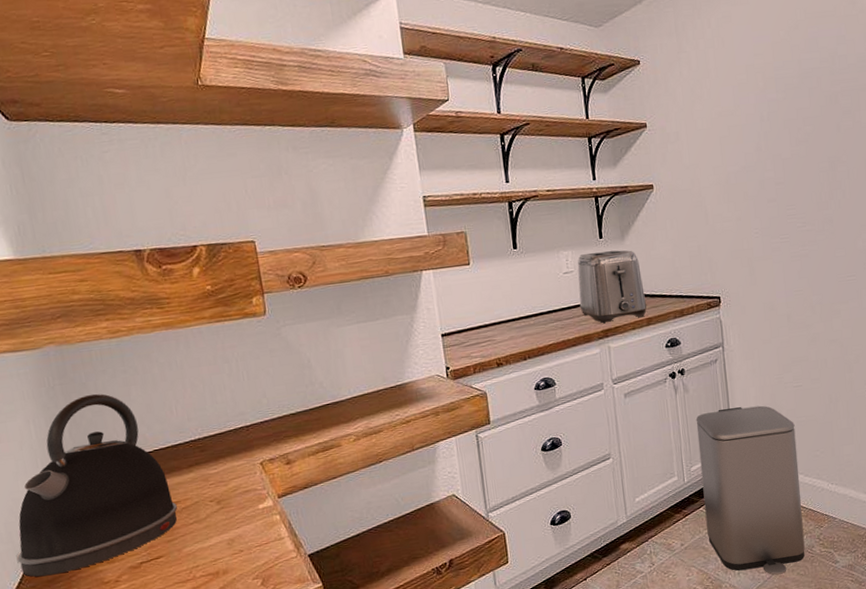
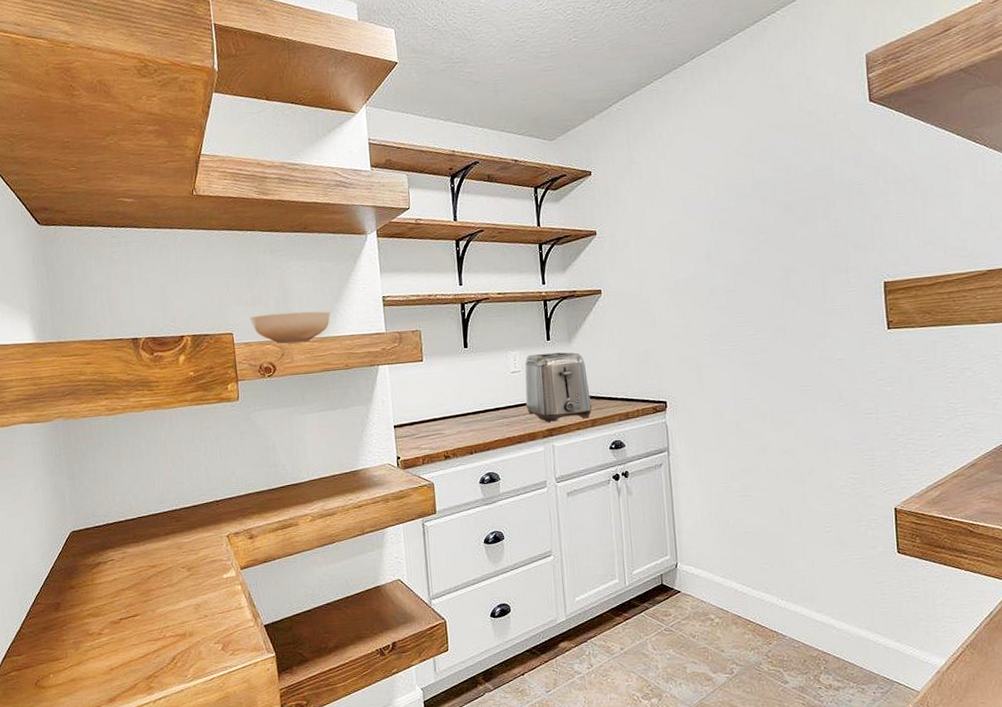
kettle: present [16,393,177,577] -> none [20,463,154,624]
bowl: none [273,213,368,251] -> present [249,311,332,344]
pedal bin: present [696,405,805,575] -> none [638,513,752,690]

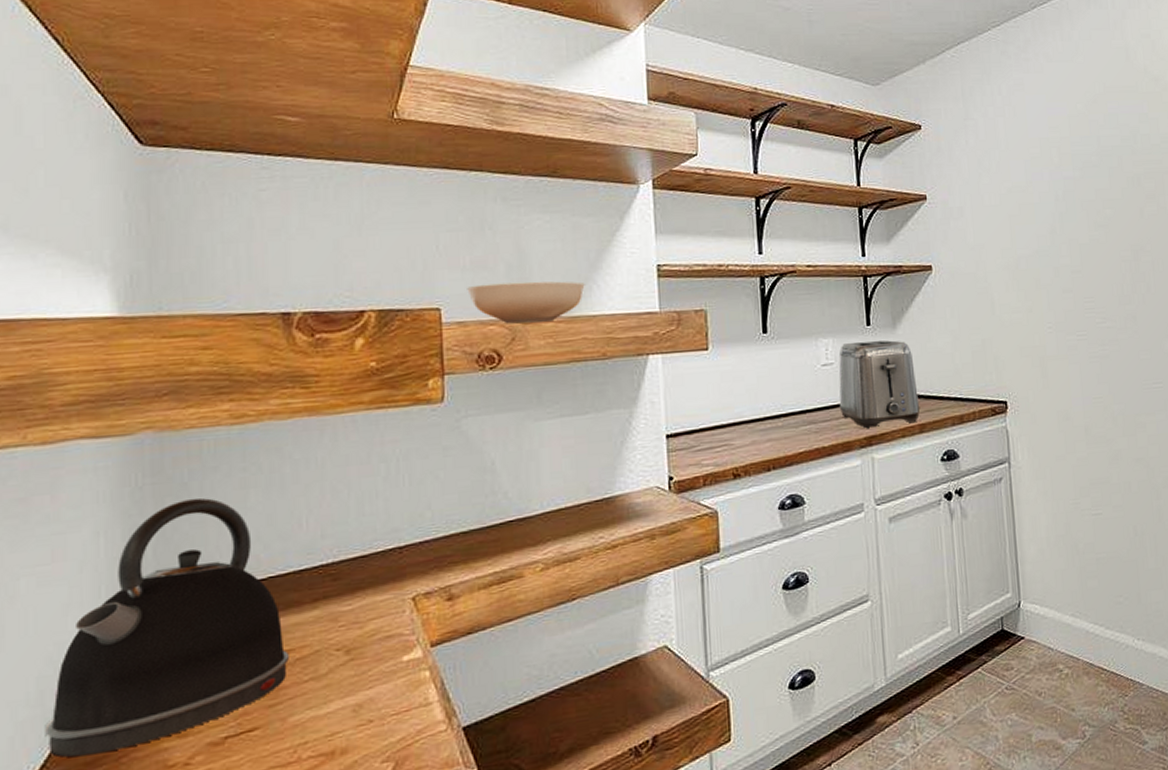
kettle: none [20,463,154,624] -> present [45,497,289,758]

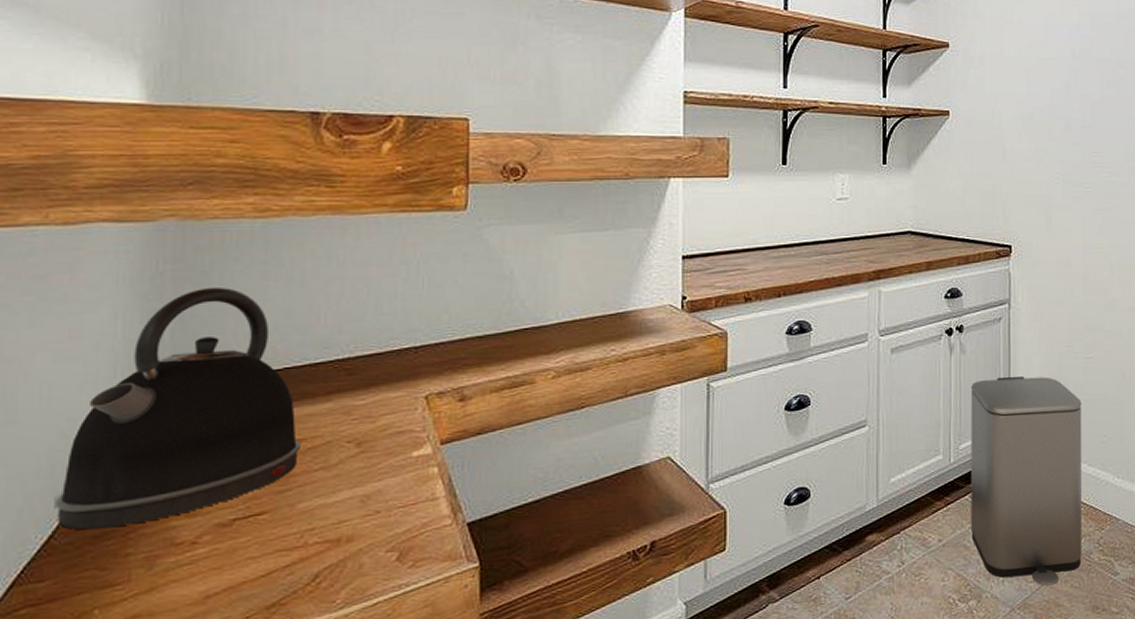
bowl: present [467,281,587,324] -> none [496,98,614,139]
toaster: present [838,340,920,428] -> none [851,179,927,262]
pedal bin: none [975,537,1106,760] -> present [970,377,1082,586]

